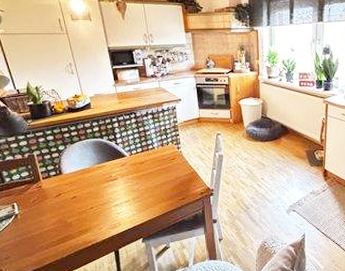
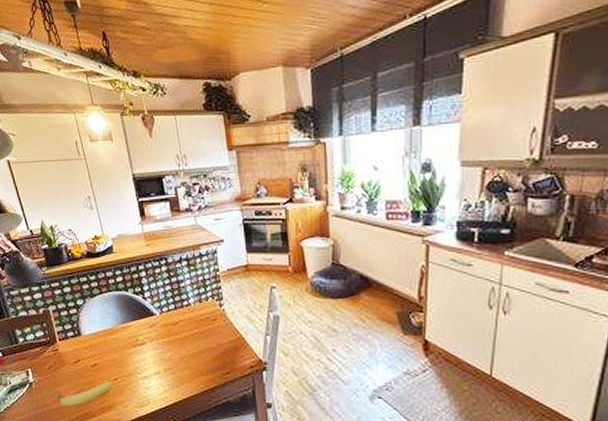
fruit: none [40,209,90,232] -> present [57,380,113,407]

